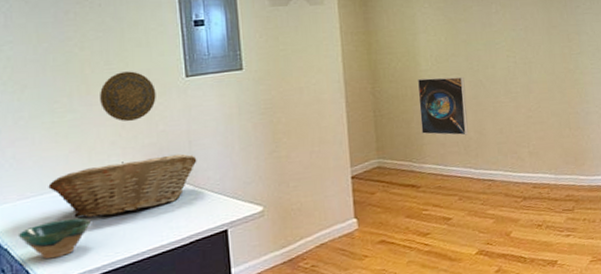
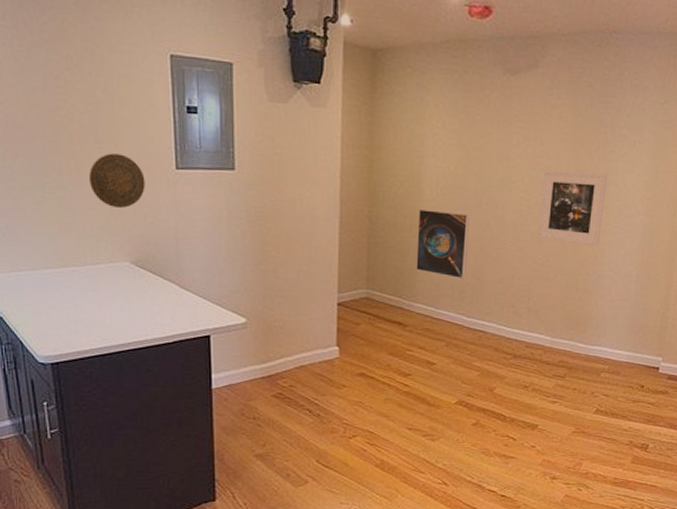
bowl: present [17,218,91,259] -> none [12,297,80,334]
fruit basket: present [48,154,197,218] -> none [39,249,184,302]
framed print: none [523,25,582,89] -> present [537,170,608,247]

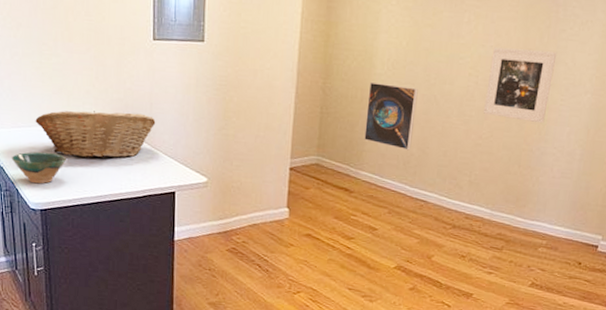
bowl: none [12,297,80,334] -> present [11,151,66,184]
fruit basket: none [39,249,184,302] -> present [35,111,156,158]
decorative plate: present [89,153,145,209] -> none [80,25,126,75]

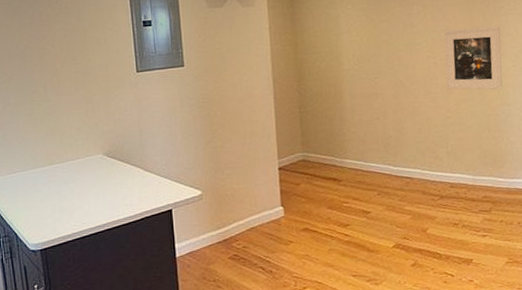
bowl: present [11,151,66,184] -> none [8,191,63,225]
fruit basket: present [35,111,156,158] -> none [30,140,147,192]
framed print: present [364,81,418,151] -> none [340,76,388,134]

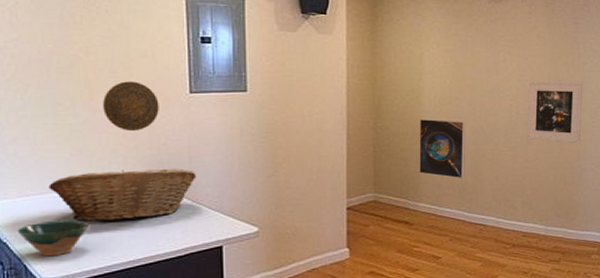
bowl: none [8,191,63,225] -> present [17,219,89,257]
fruit basket: none [30,140,147,192] -> present [48,168,197,222]
decorative plate: none [68,66,113,111] -> present [103,81,159,132]
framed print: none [340,76,388,134] -> present [419,118,466,179]

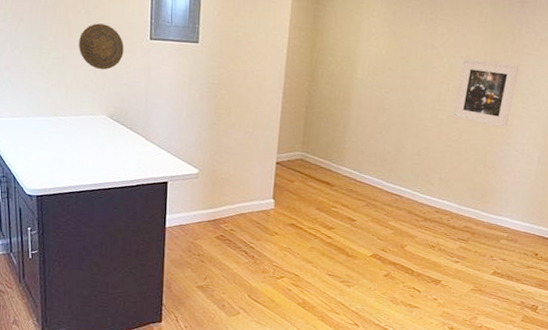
bowl: present [17,219,89,257] -> none [9,140,63,171]
fruit basket: present [48,168,197,222] -> none [33,102,151,149]
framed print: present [419,118,466,179] -> none [345,85,395,149]

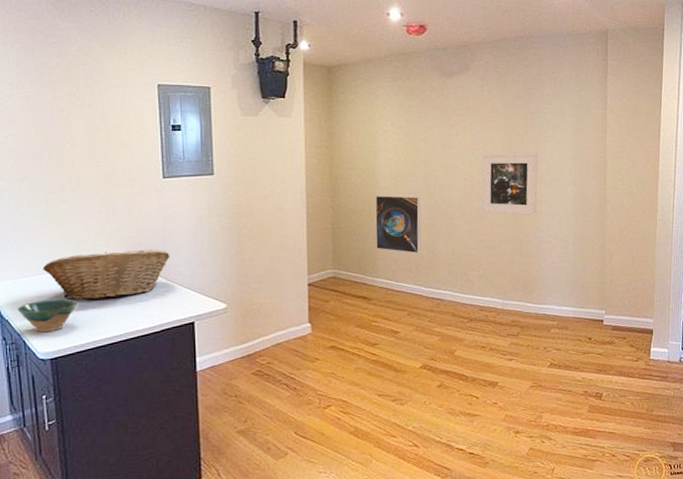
bowl: none [9,140,63,171] -> present [17,298,77,333]
fruit basket: none [33,102,151,149] -> present [43,249,170,300]
decorative plate: present [79,23,124,70] -> none [88,169,136,216]
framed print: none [345,85,395,149] -> present [375,195,421,254]

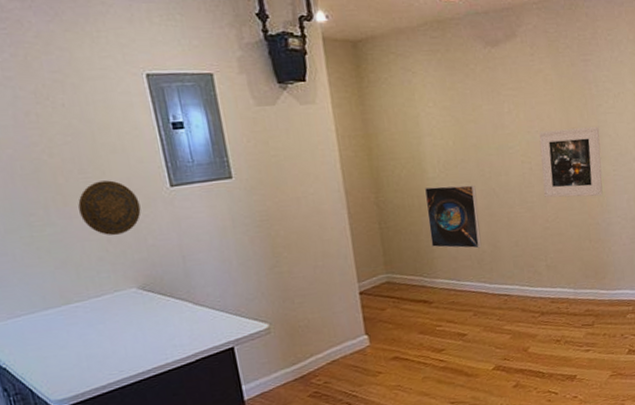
bowl: present [17,298,77,333] -> none [14,336,89,377]
fruit basket: present [43,249,170,300] -> none [38,269,194,337]
decorative plate: none [88,169,136,216] -> present [78,180,141,236]

